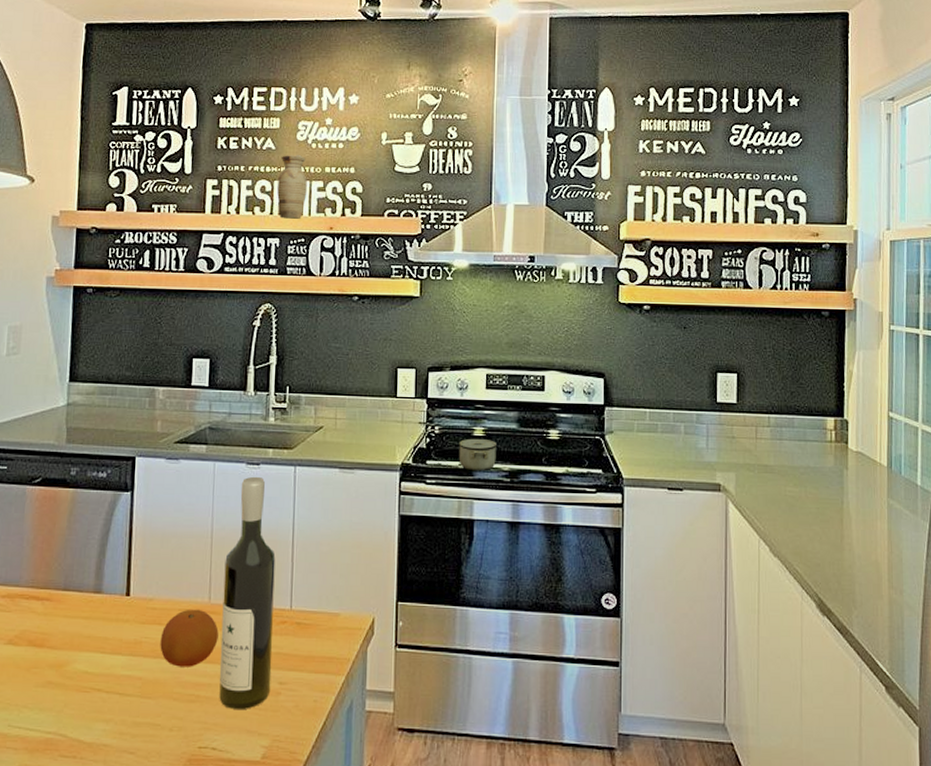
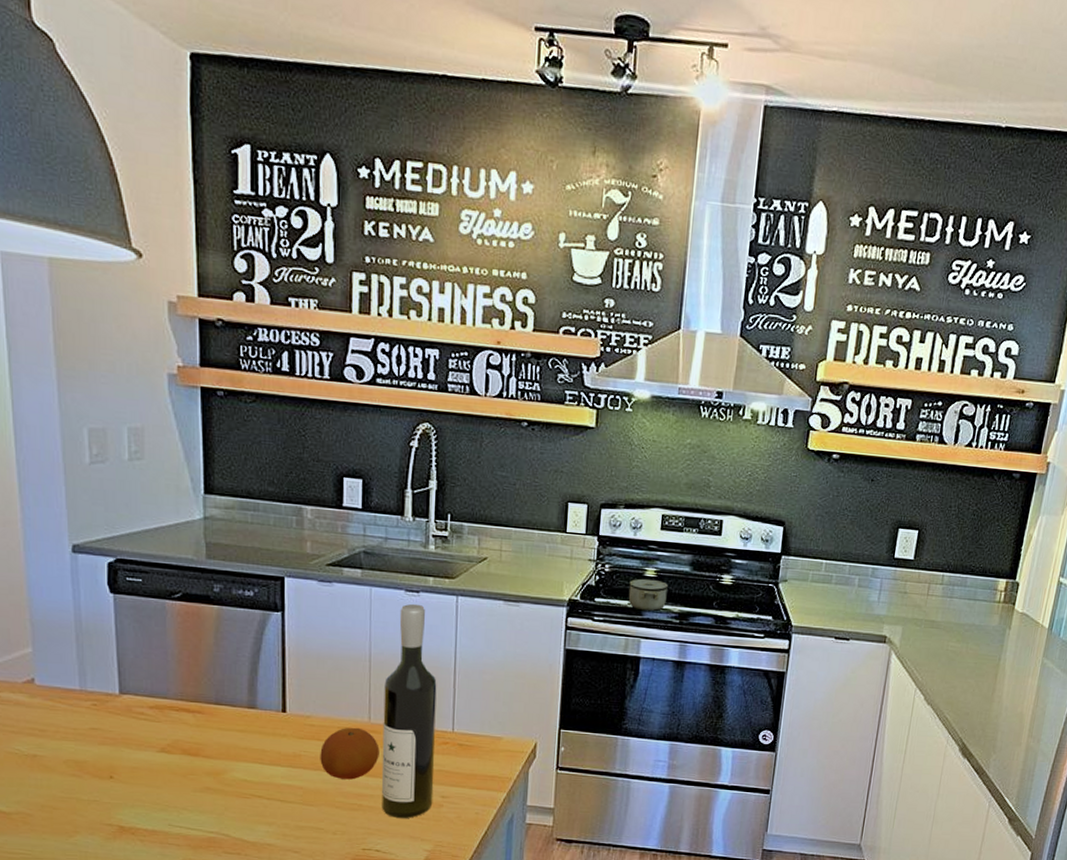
ceramic jug: present [277,154,307,219] -> none [436,250,471,329]

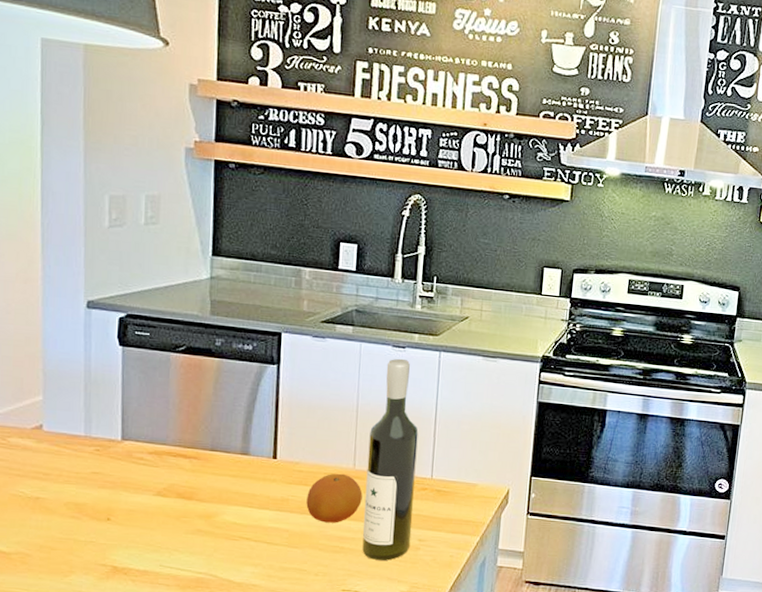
cooking pot: present [628,579,668,612] -> none [597,337,633,368]

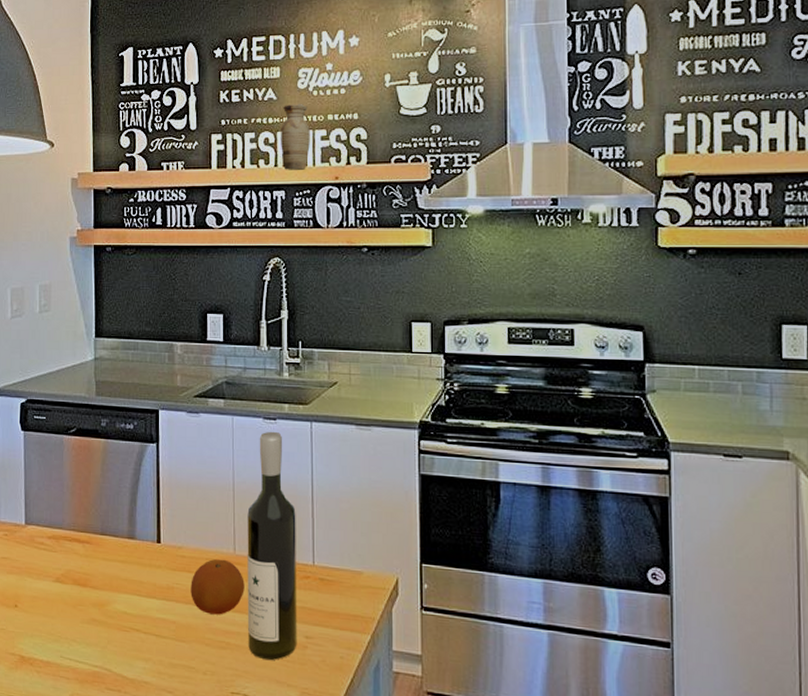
ceramic jug: none [430,43,462,112] -> present [281,103,310,170]

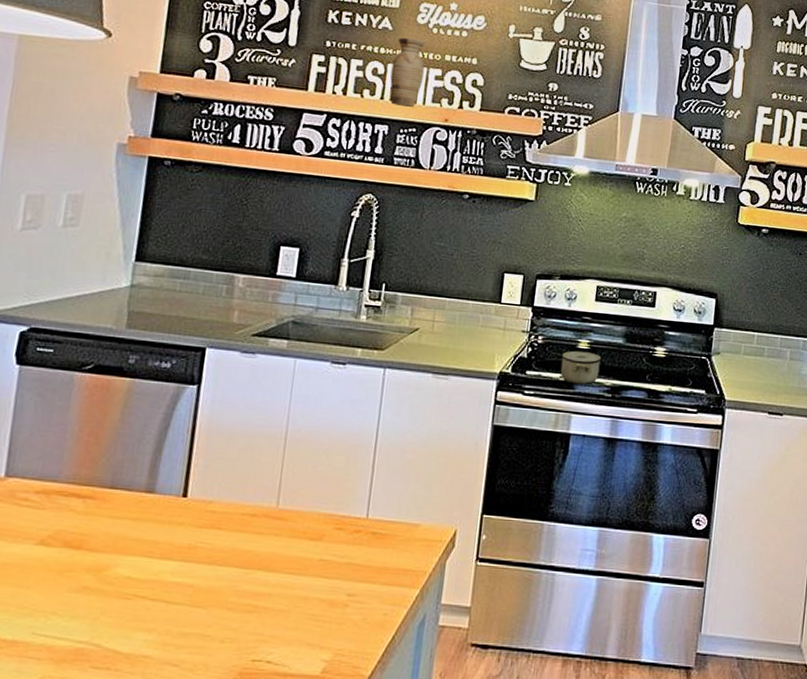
fruit: present [191,559,245,615] -> none [217,514,285,576]
bottle: present [247,431,297,660] -> none [279,376,355,621]
cooking pot: none [480,396,522,431] -> present [560,351,601,385]

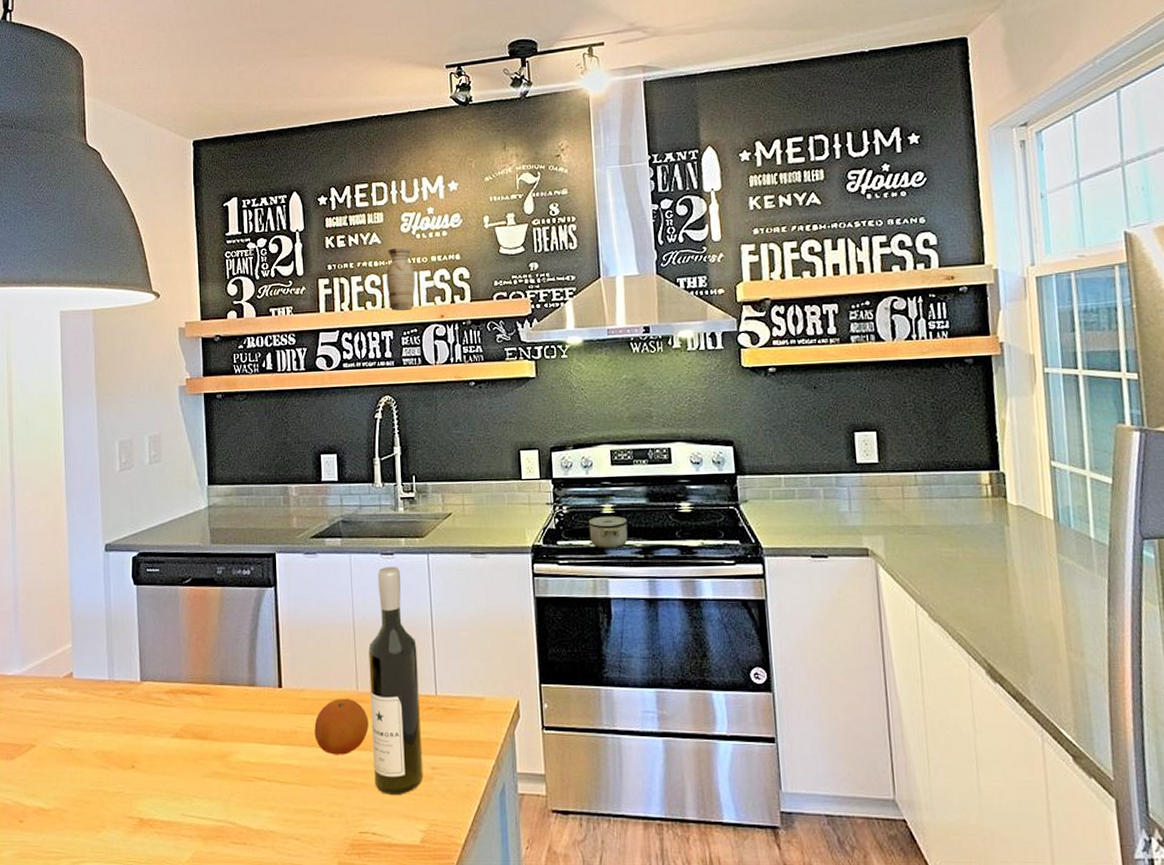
fruit: none [217,514,285,576] -> present [314,698,369,755]
bottle: none [279,376,355,621] -> present [368,566,424,794]

